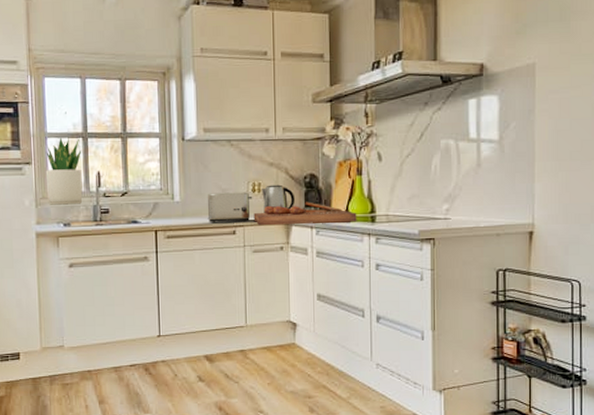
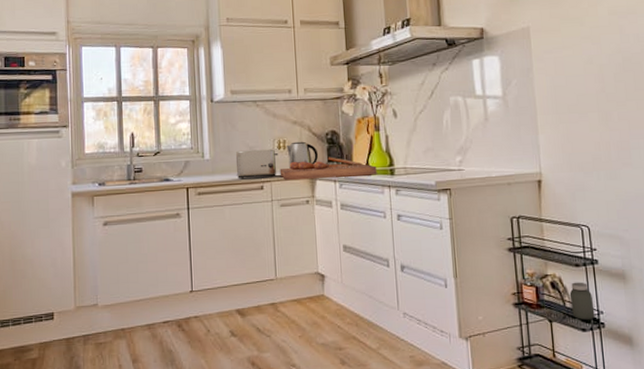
planter: present [45,136,83,205] -> none [82,100,117,166]
jar: none [552,338,577,377] -> present [569,282,595,321]

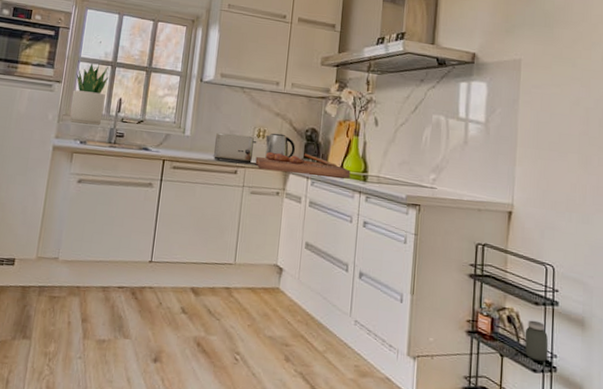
planter: none [82,100,117,166] -> present [69,63,110,126]

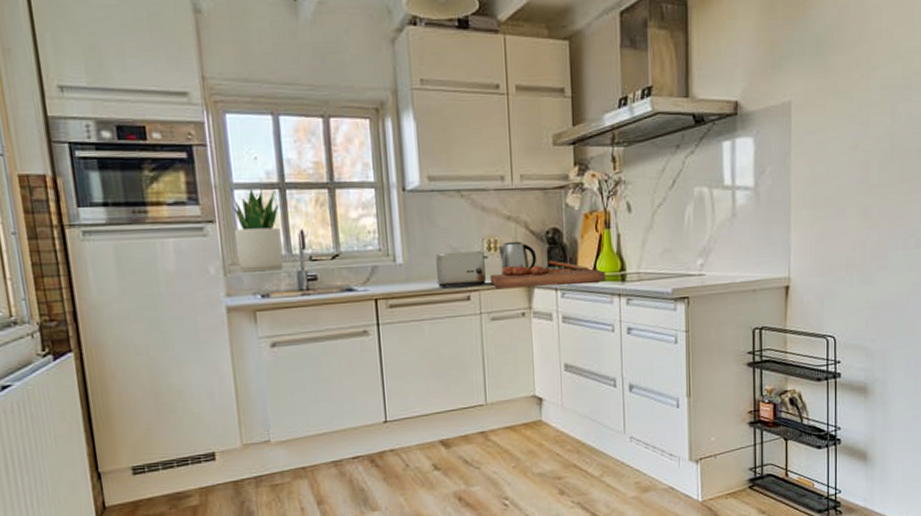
jar: present [524,320,549,362] -> none [808,397,832,438]

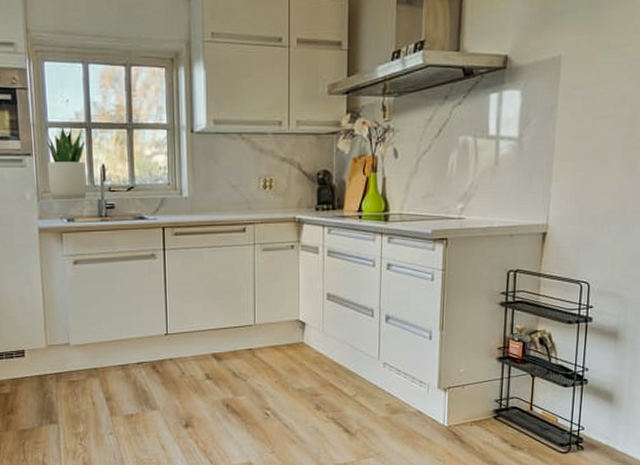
toaster: present [435,250,489,289] -> none [216,188,264,220]
cutting board: present [490,260,606,290] -> none [264,199,370,224]
kettle: present [498,241,537,275] -> none [273,181,308,210]

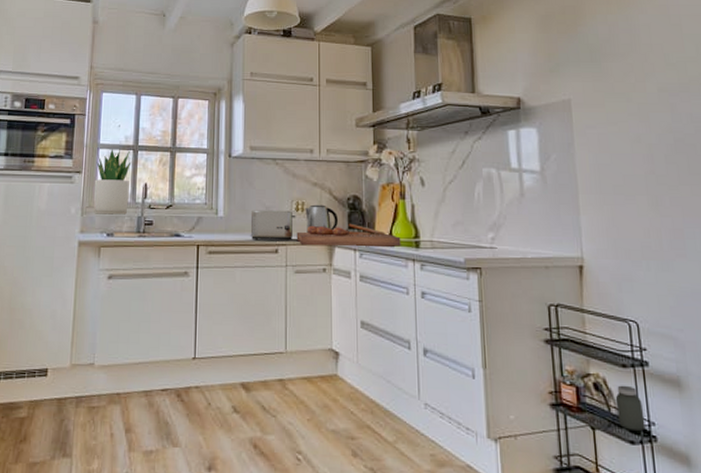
toaster: none [216,188,264,220] -> present [250,210,296,241]
cutting board: none [264,199,370,224] -> present [296,223,401,247]
kettle: none [273,181,308,210] -> present [305,204,339,233]
jar: none [556,339,580,377] -> present [615,385,646,432]

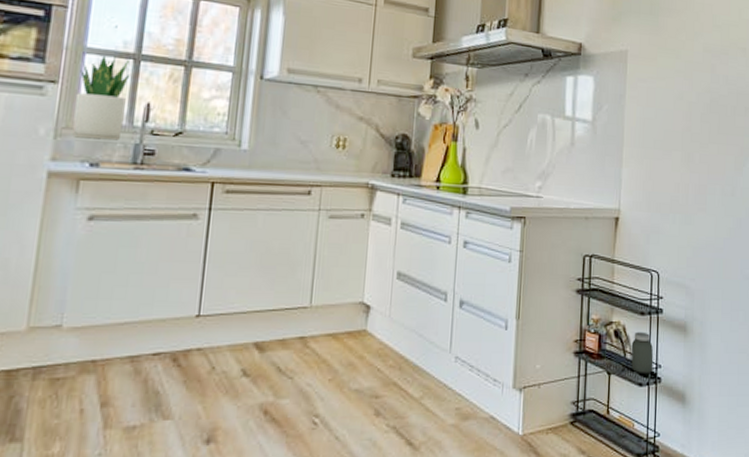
toaster: present [250,210,296,241] -> none [279,143,336,182]
cutting board: present [296,223,401,247] -> none [333,165,449,193]
kettle: present [305,204,339,233] -> none [346,141,384,173]

